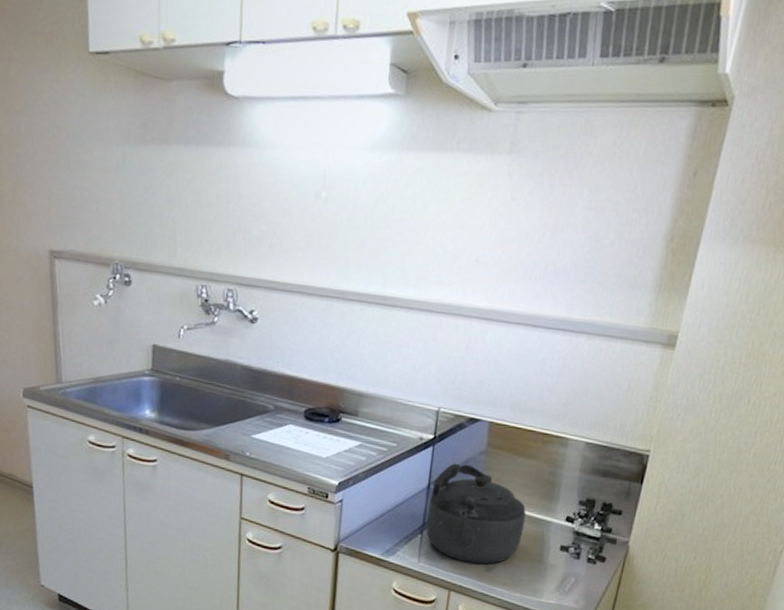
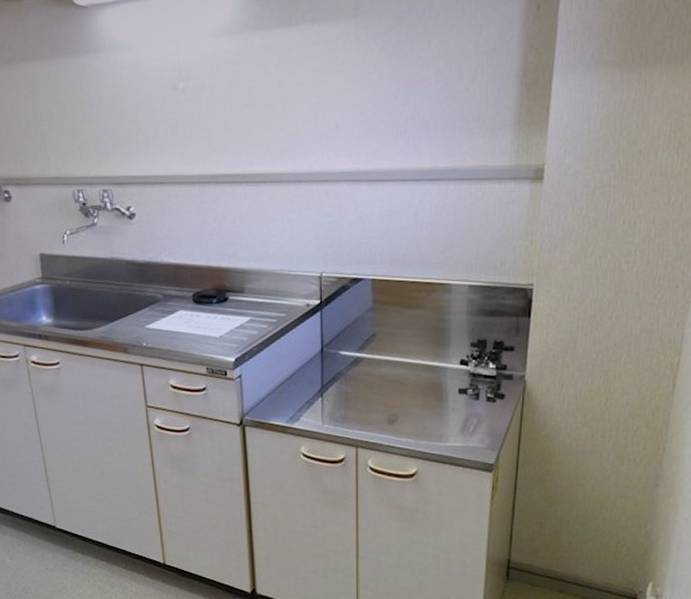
kettle: present [426,463,526,564] -> none [324,323,420,418]

